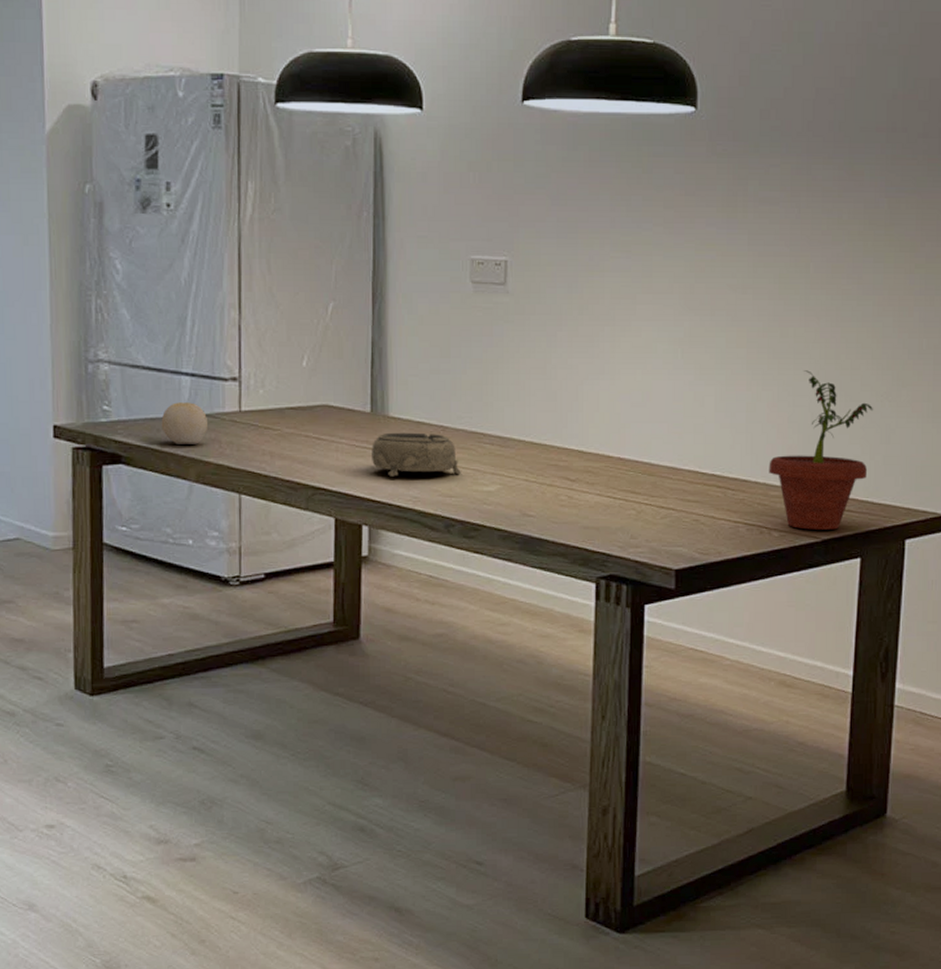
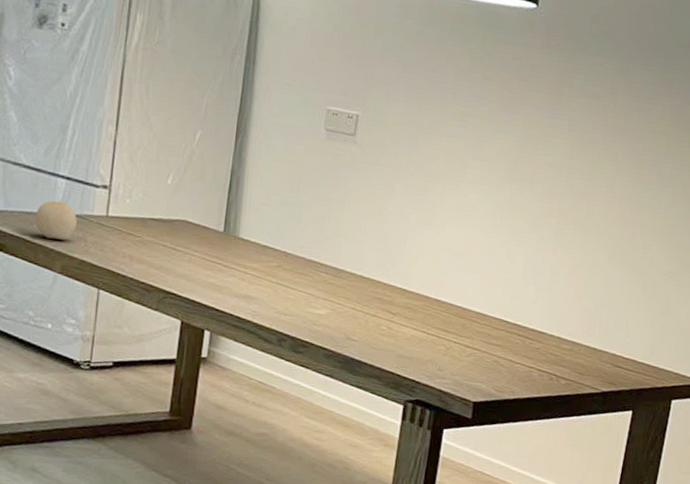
decorative bowl: present [372,432,461,477] -> none [220,251,297,297]
potted plant: present [769,370,873,530] -> none [563,244,658,384]

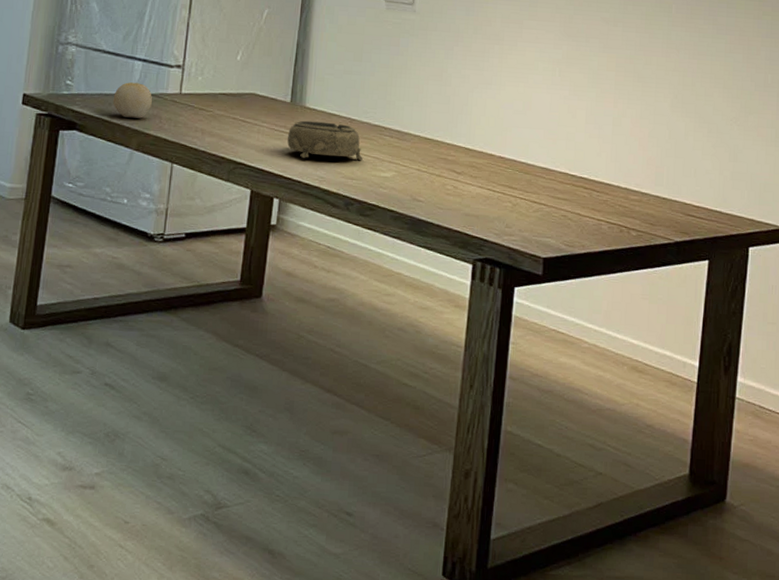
decorative bowl: none [220,251,297,297] -> present [287,120,363,161]

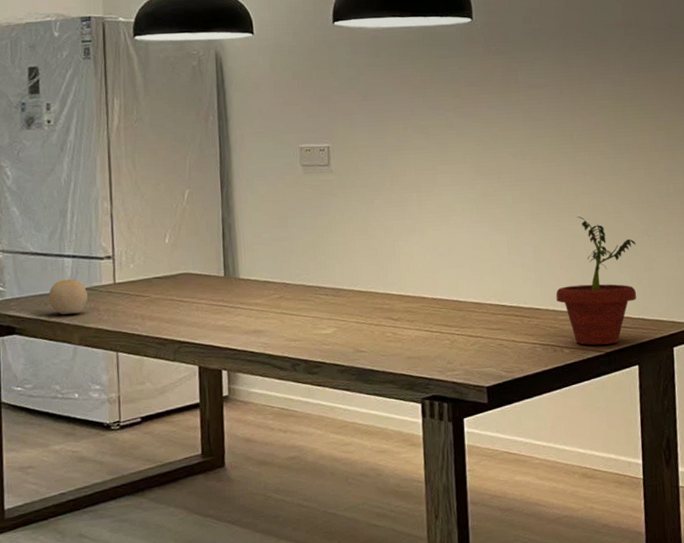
decorative bowl: present [287,120,363,161] -> none [226,290,302,328]
potted plant: none [630,94,723,234] -> present [556,216,637,345]

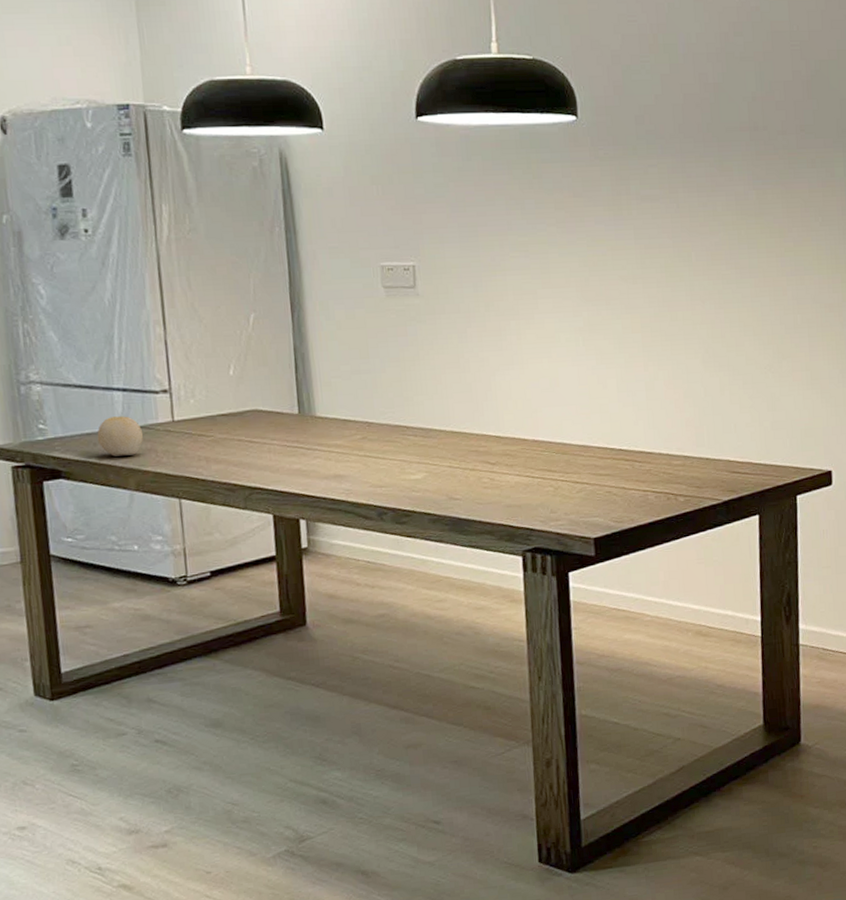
potted plant: present [556,216,637,345] -> none [670,349,759,493]

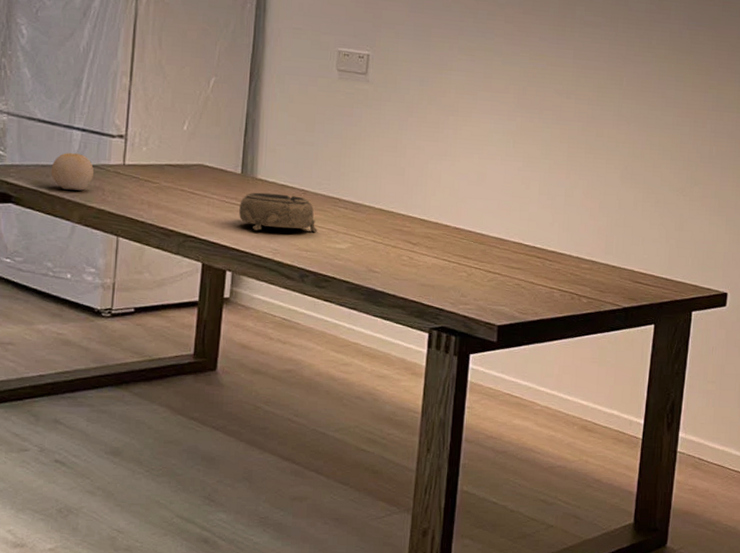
decorative bowl: none [302,429,389,472] -> present [239,192,317,233]

